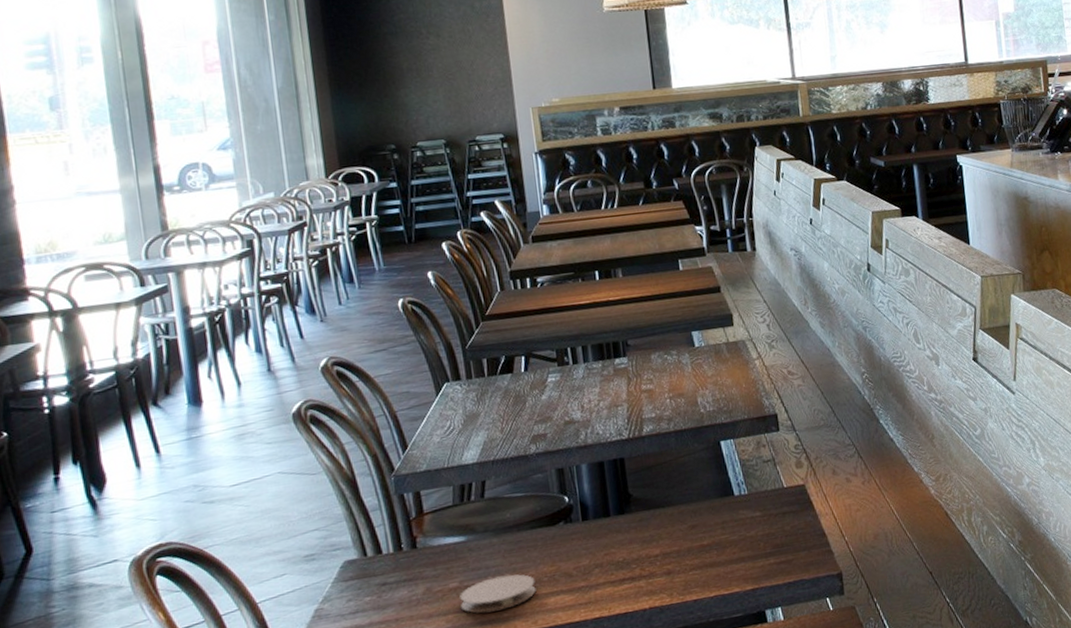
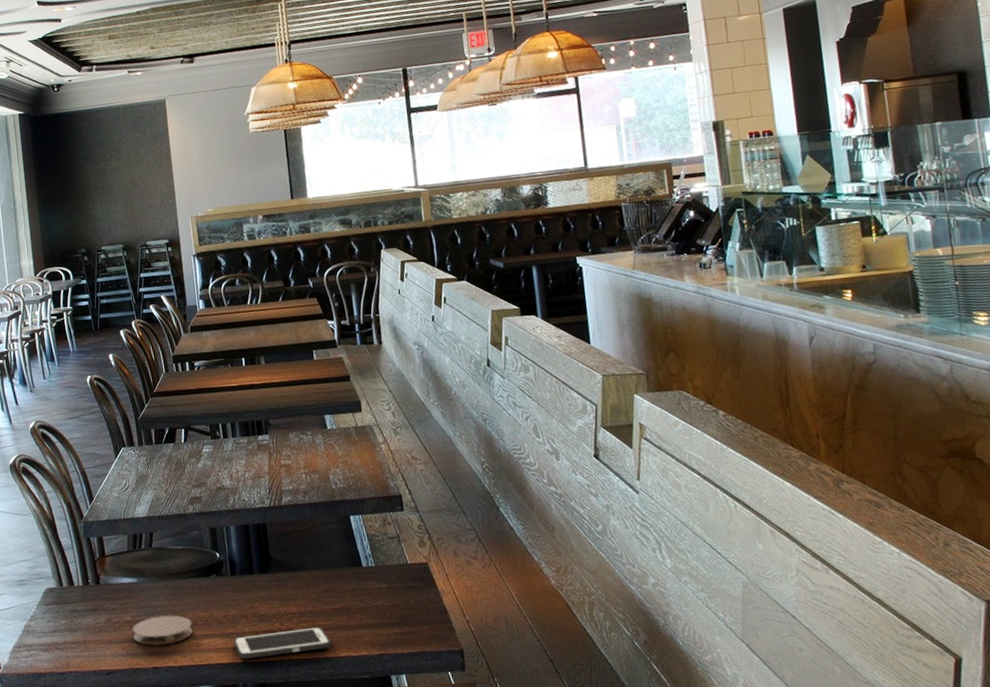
cell phone: none [585,566,699,614] -> present [233,626,331,659]

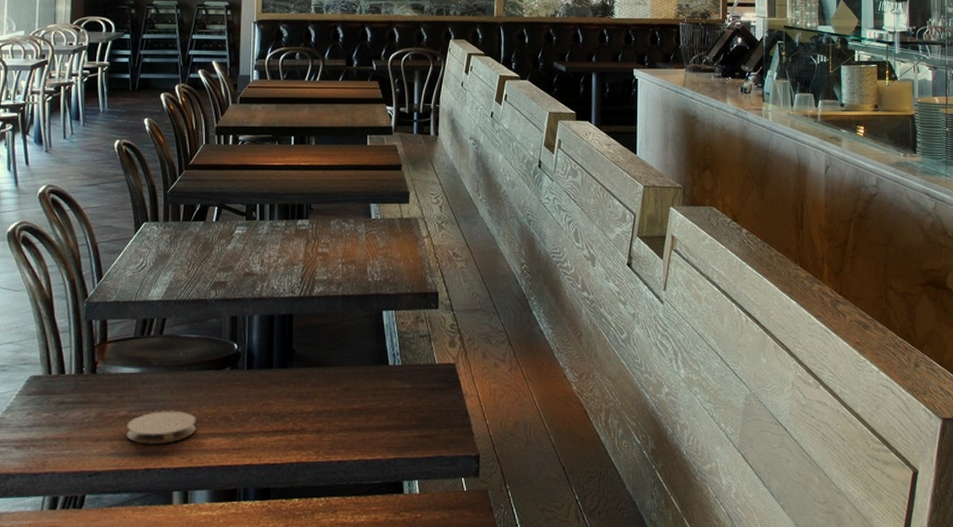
cell phone: present [233,626,331,659] -> none [240,427,345,461]

